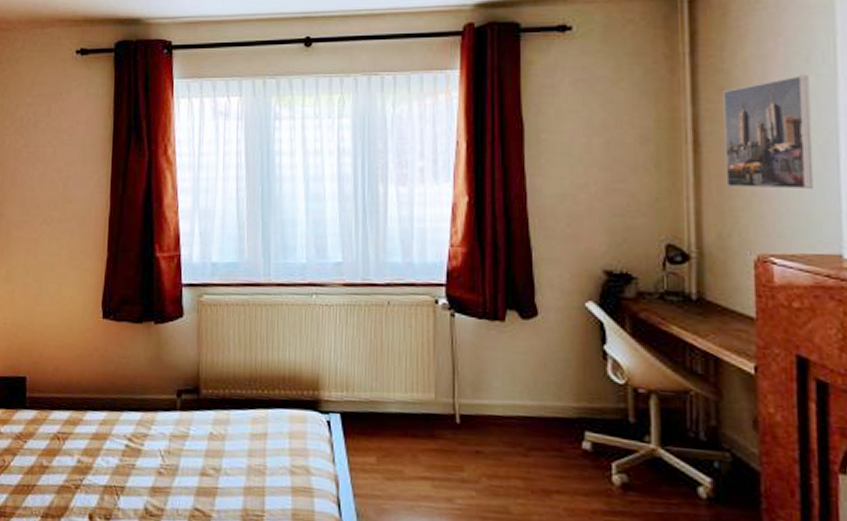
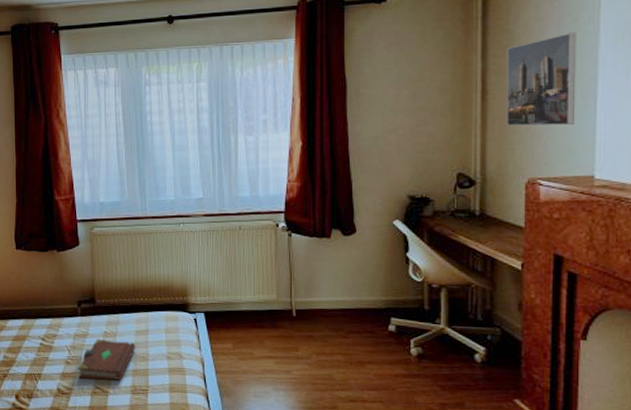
book: none [172,443,249,501] -> present [77,339,135,381]

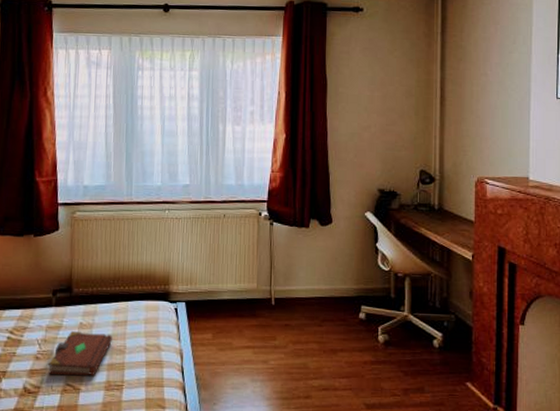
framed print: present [506,32,577,126] -> none [460,52,515,133]

